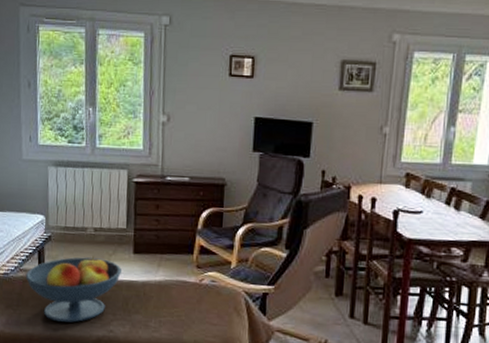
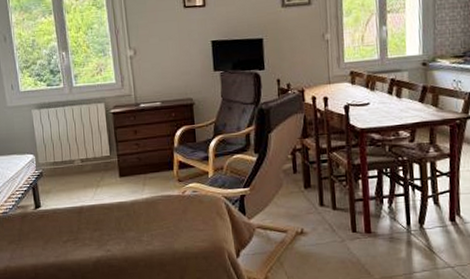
fruit bowl: present [25,255,121,323] -> none [23,184,111,249]

